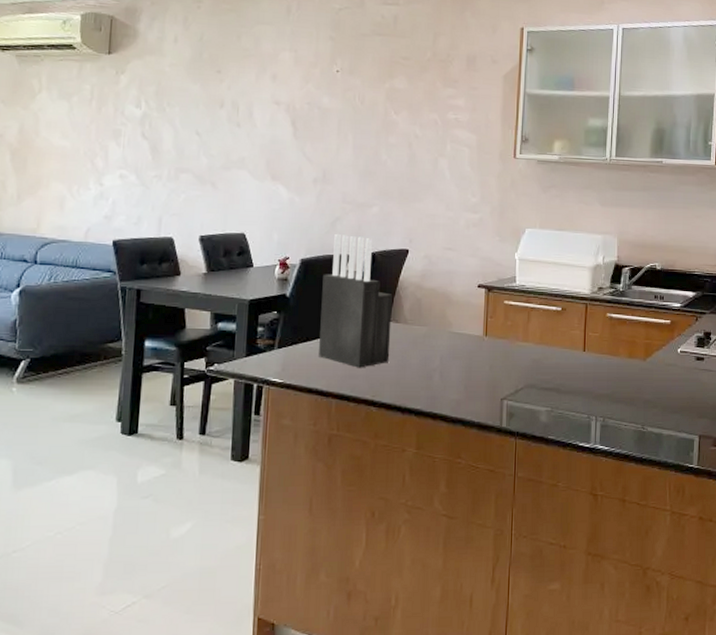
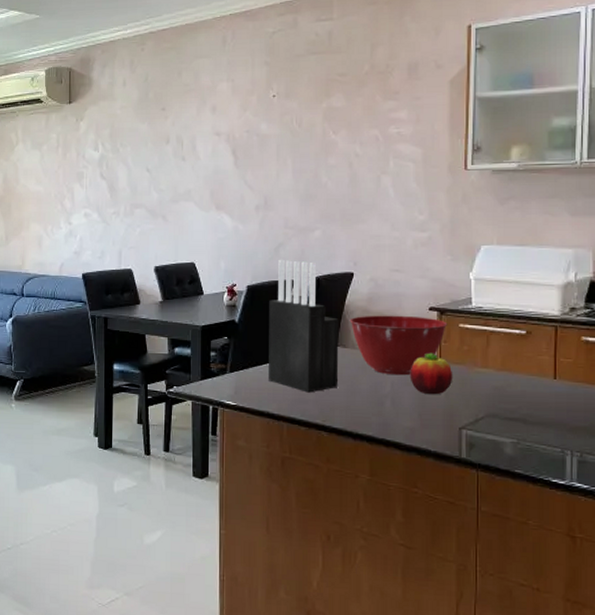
mixing bowl: none [403,291,494,350] -> present [349,315,448,376]
fruit: none [458,327,497,368] -> present [410,352,453,395]

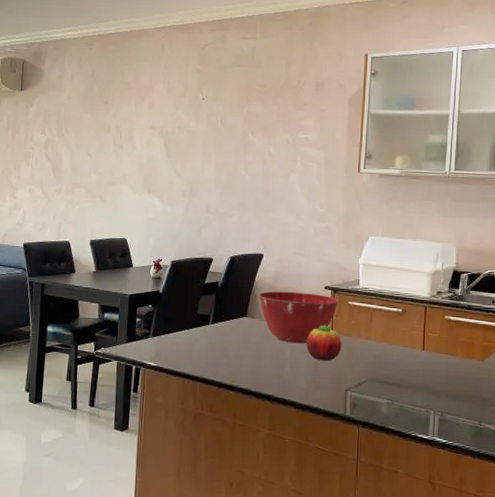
knife block: present [269,259,339,393] -> none [186,239,249,357]

